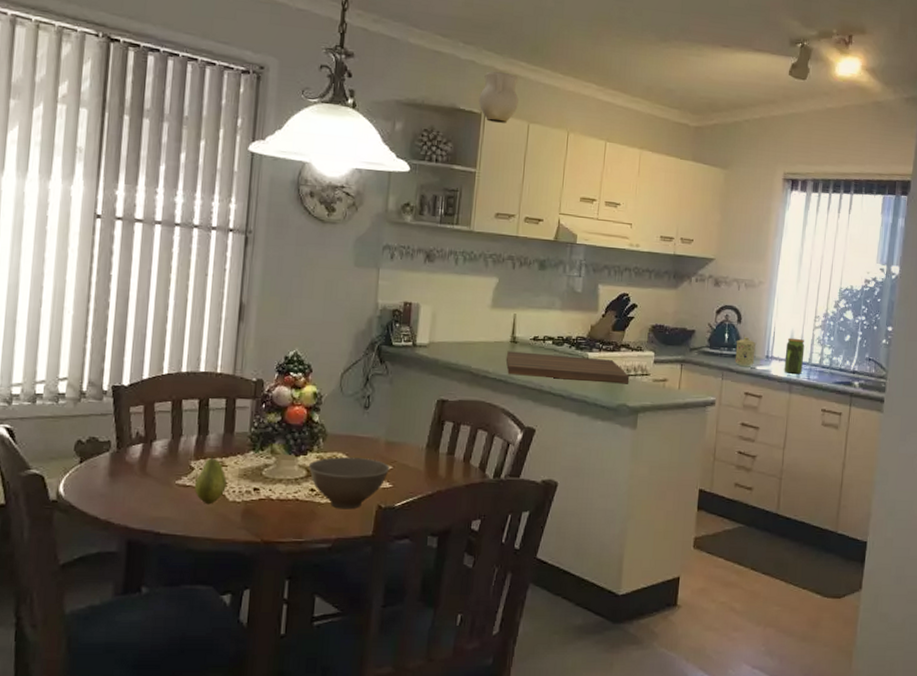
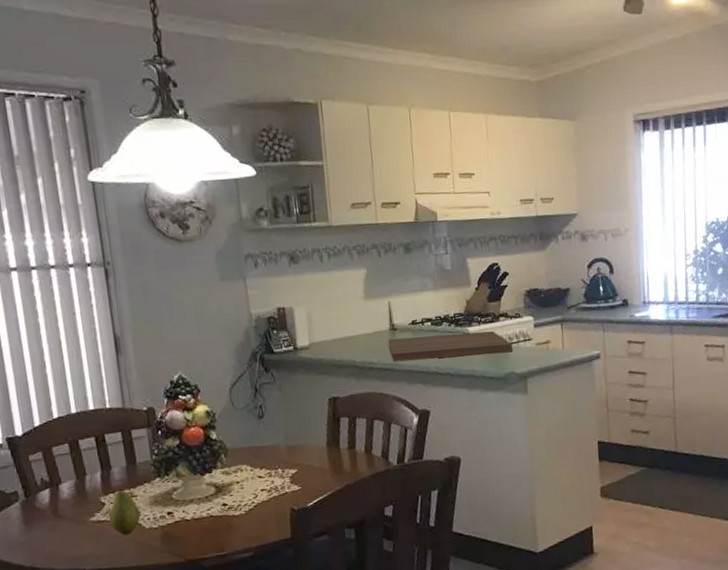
bowl: present [308,457,390,510] -> none [215,465,296,518]
ceramic jug: present [478,71,519,123] -> none [311,55,354,110]
mug: present [735,337,757,367] -> none [611,286,633,317]
jar: present [784,338,805,374] -> none [661,279,681,316]

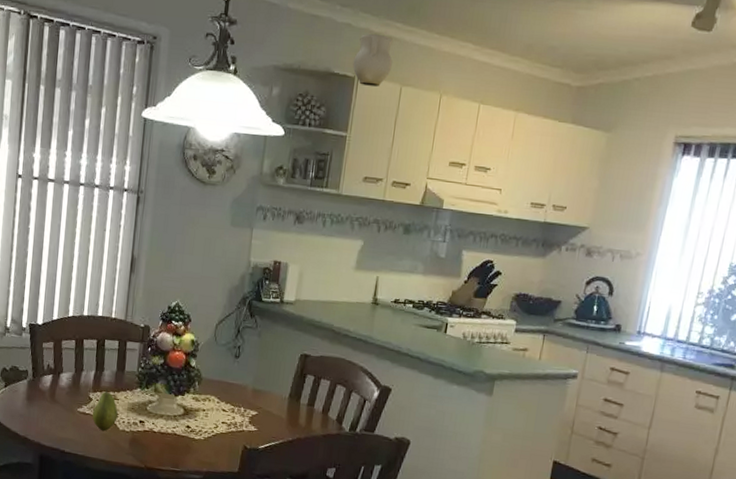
ceramic jug: none [311,55,354,110] -> present [352,33,393,87]
cutting board: present [388,331,513,362] -> none [366,312,489,351]

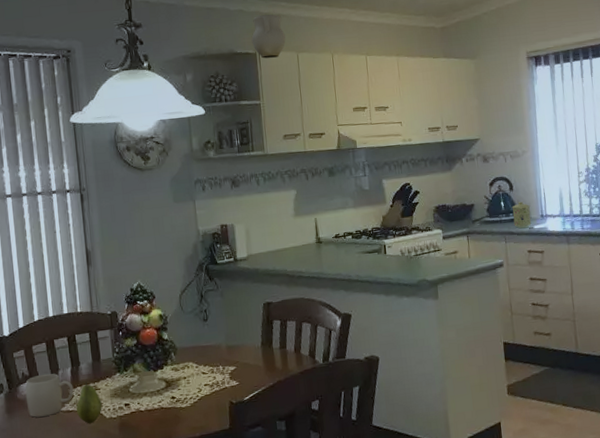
mug: none [46,370,94,413] -> present [25,373,74,418]
mug: none [602,310,629,342] -> present [512,201,532,229]

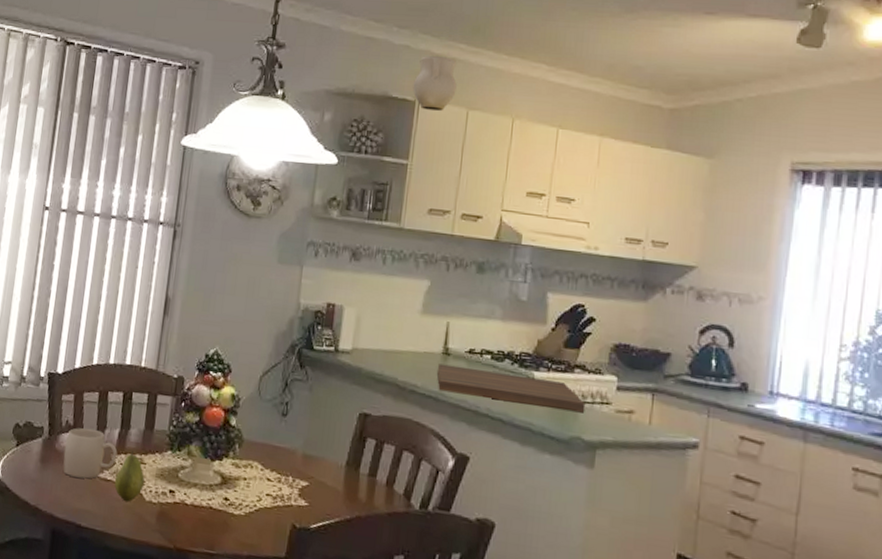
cutting board: none [314,243,425,271] -> present [436,363,586,413]
mug: present [512,201,532,229] -> none [725,365,756,404]

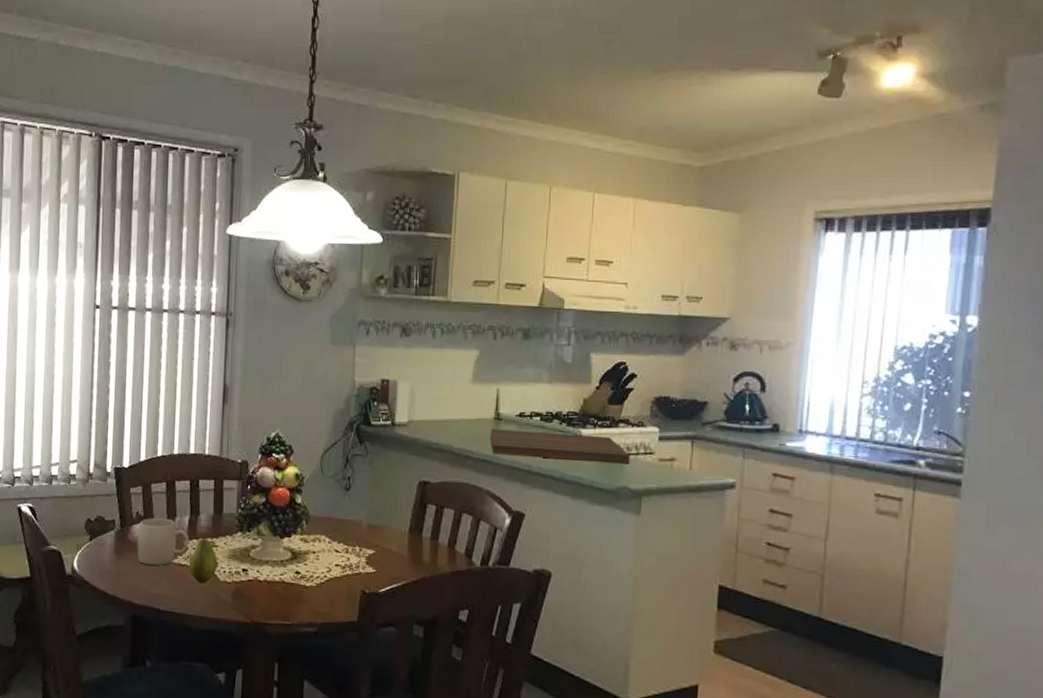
ceramic jug: present [412,55,457,111] -> none [451,127,494,183]

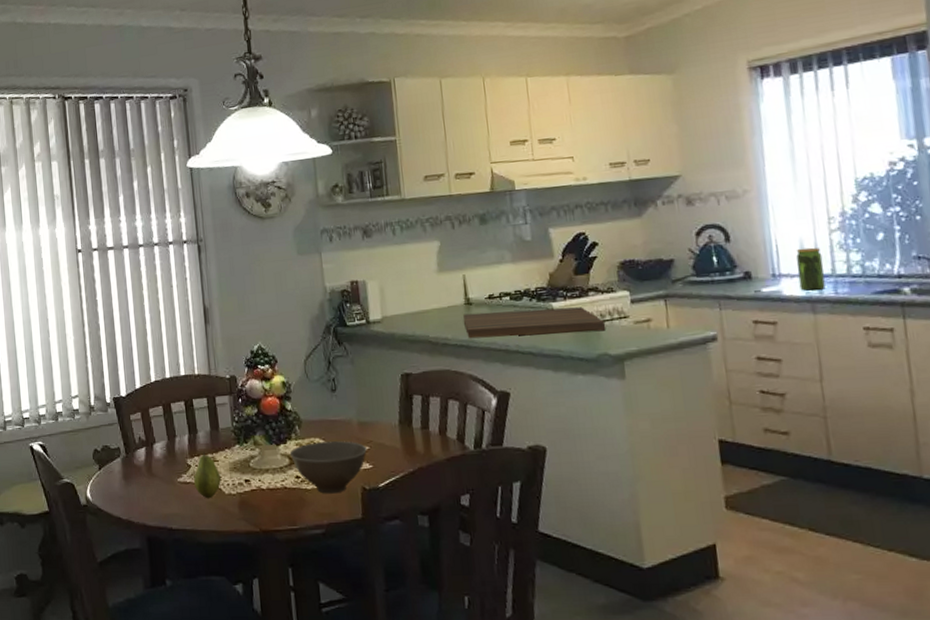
mug: present [137,517,189,565] -> none [142,439,191,486]
bowl: none [292,539,373,594] -> present [289,441,367,494]
jar: none [823,408,850,451] -> present [796,247,826,291]

